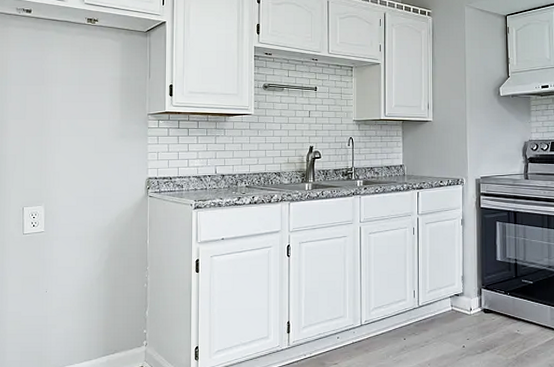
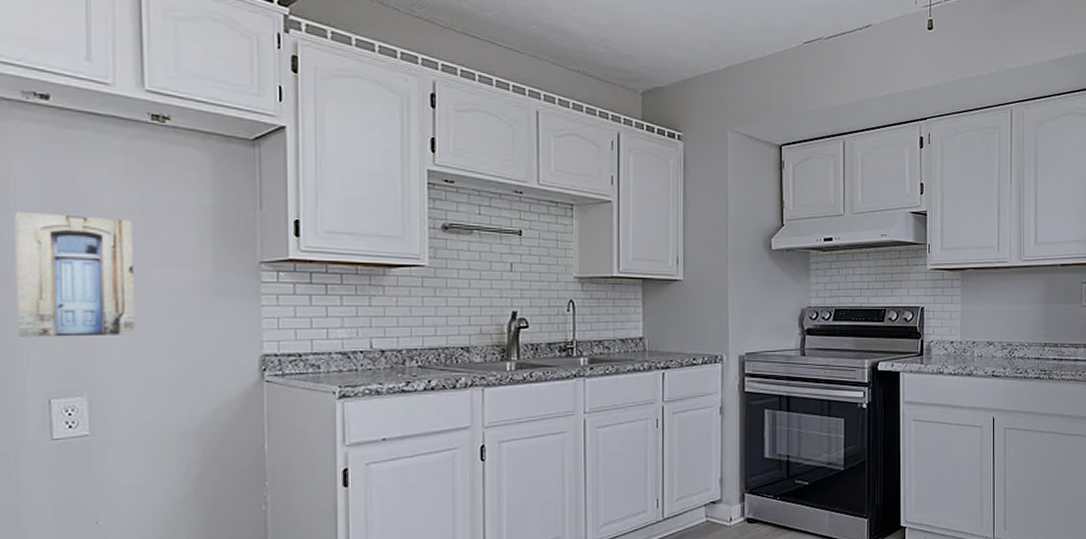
wall art: none [7,85,74,166] -> present [14,211,135,337]

